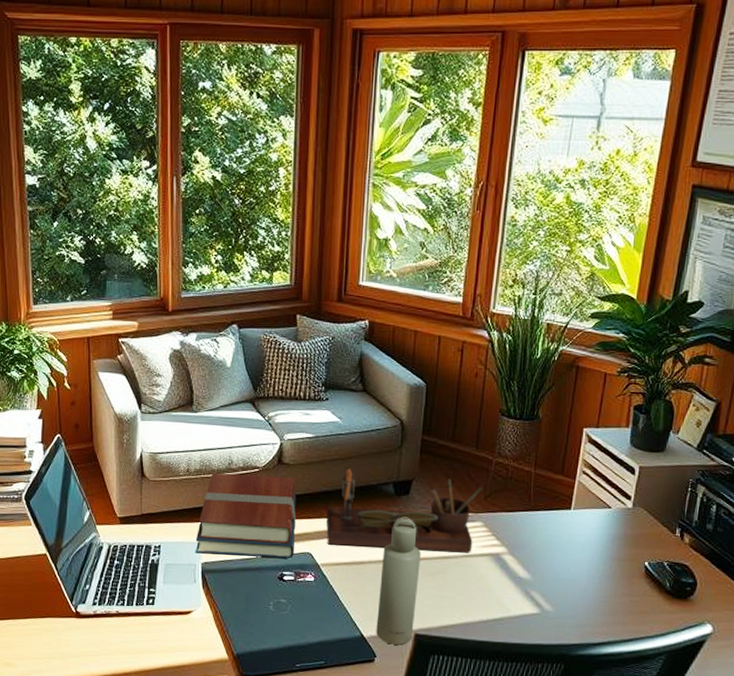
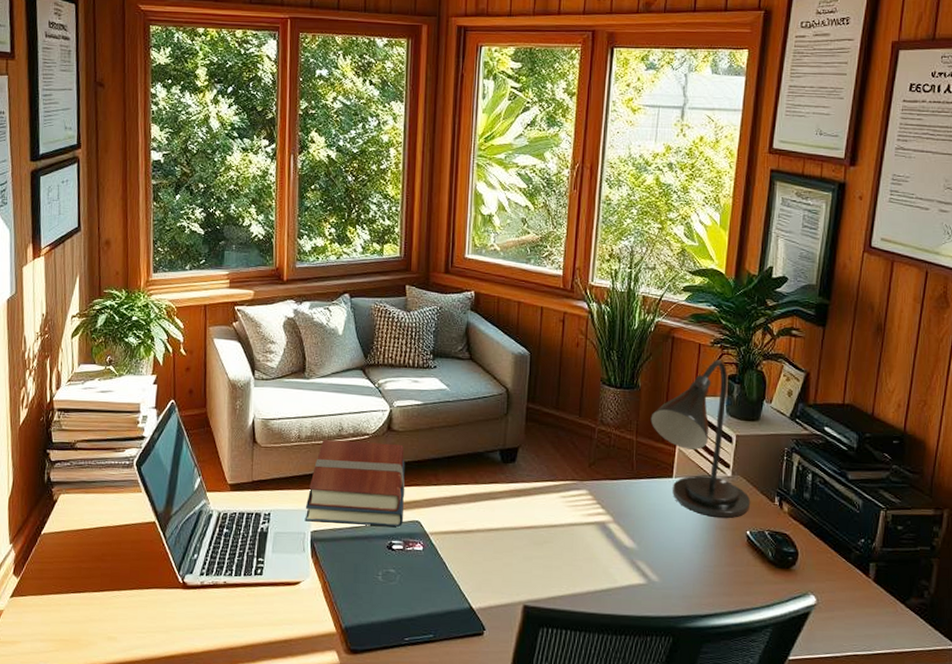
desk organizer: present [326,469,483,553] -> none [434,436,587,522]
bottle: present [376,518,421,645] -> none [485,486,528,617]
desk lamp: none [550,389,651,549] -> present [650,359,751,518]

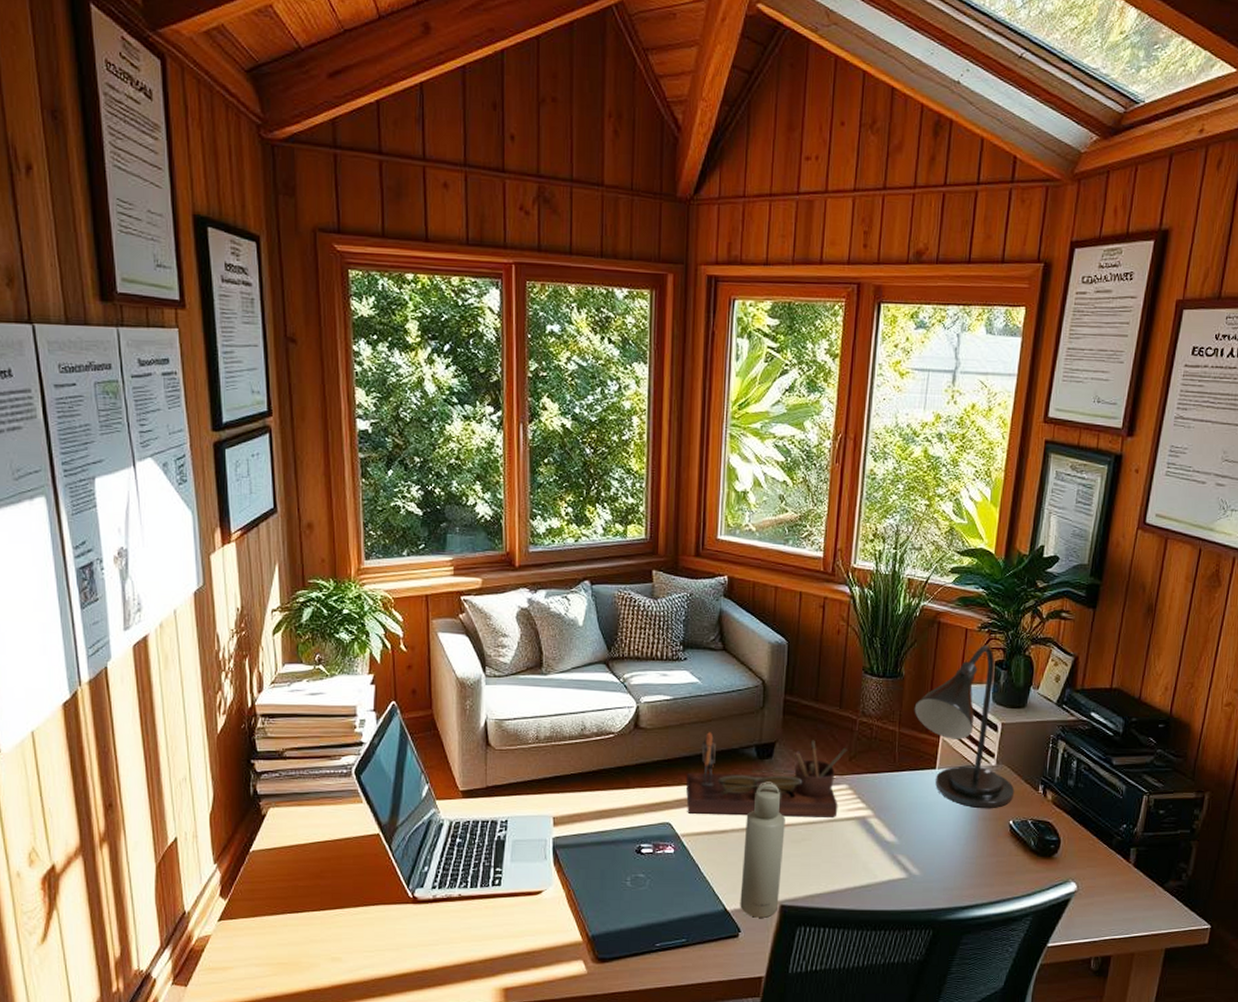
books: present [306,439,405,527] -> none [547,739,655,829]
desk organizer: none [434,436,587,522] -> present [685,732,848,818]
bottle: none [485,486,528,617] -> present [740,783,785,918]

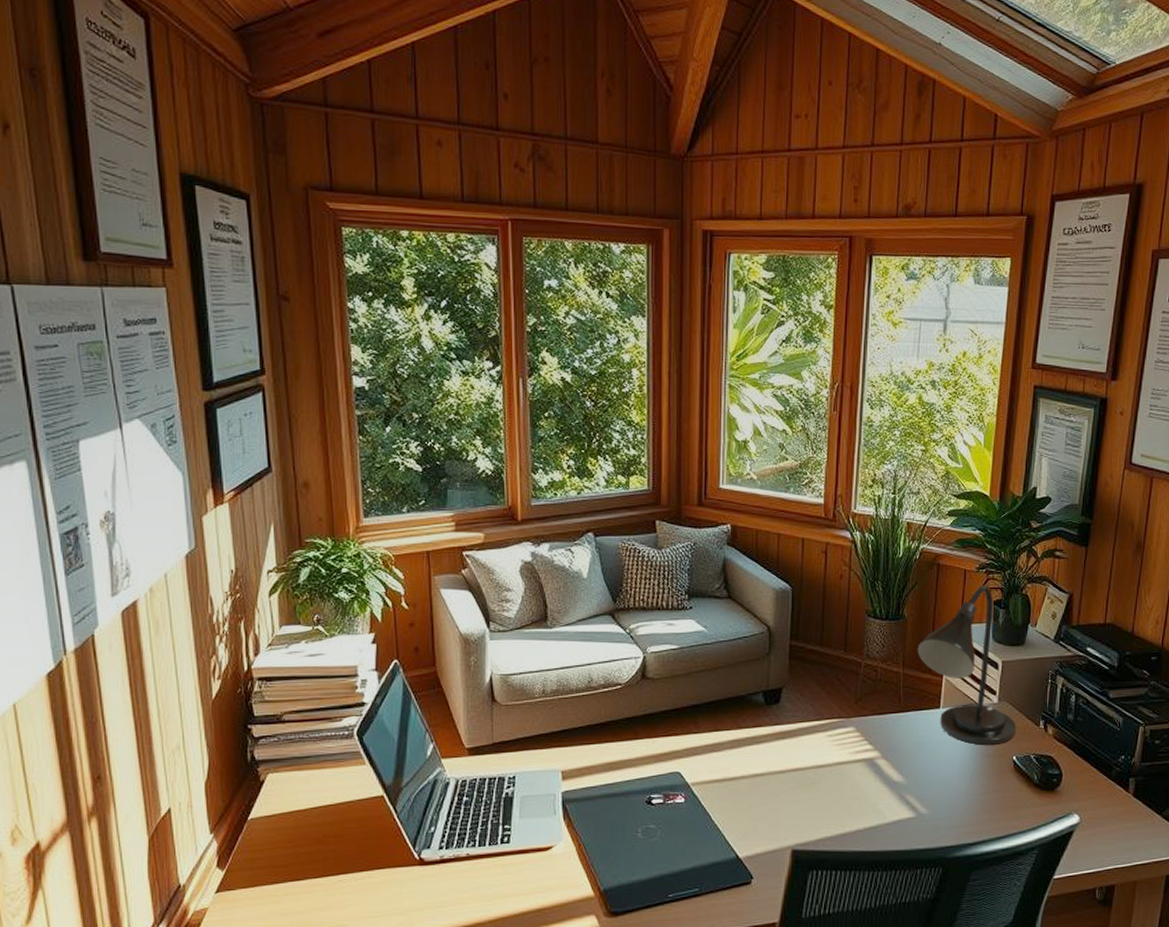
desk organizer: present [685,732,848,818] -> none [694,680,854,762]
bottle: present [740,783,785,918] -> none [752,728,794,864]

